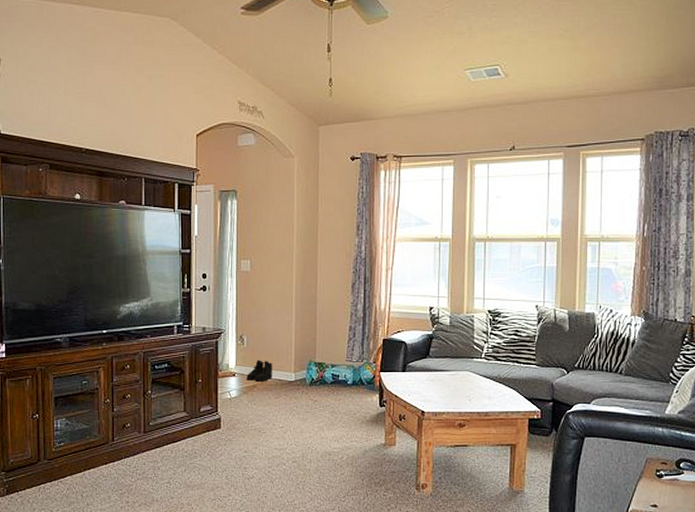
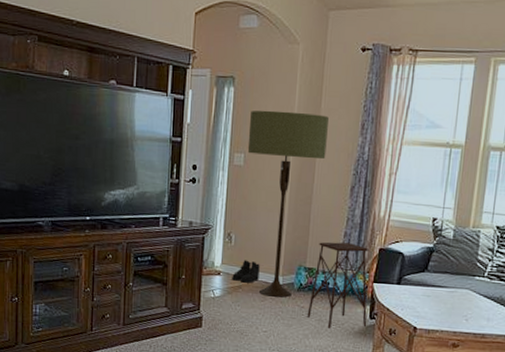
floor lamp: none [253,218,326,393] -> present [247,110,329,298]
side table: none [321,336,378,419] -> present [307,242,368,328]

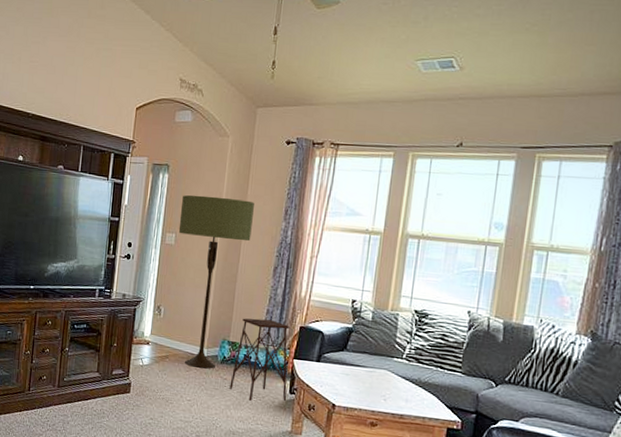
boots: present [232,260,260,283] -> none [160,331,186,354]

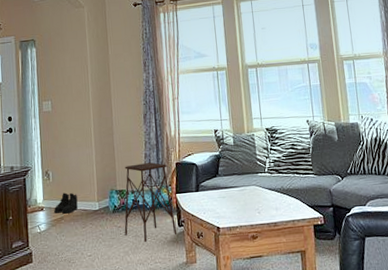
boots: none [160,331,186,354] -> present [54,192,78,214]
floor lamp: present [178,195,254,369] -> none [52,60,119,222]

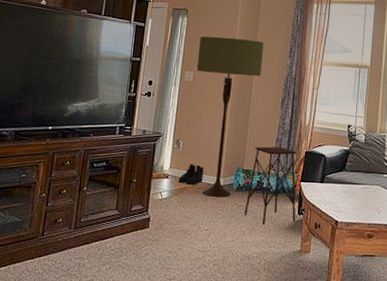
floor lamp: none [52,60,119,222] -> present [196,36,264,197]

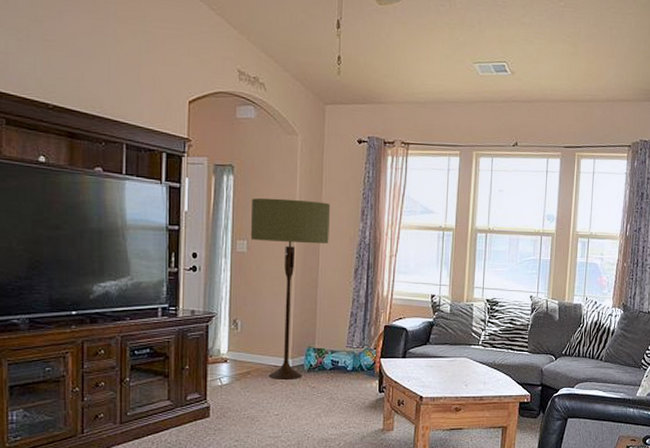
boots: present [178,164,204,185] -> none [240,345,268,368]
side table: present [244,146,296,225] -> none [319,322,377,405]

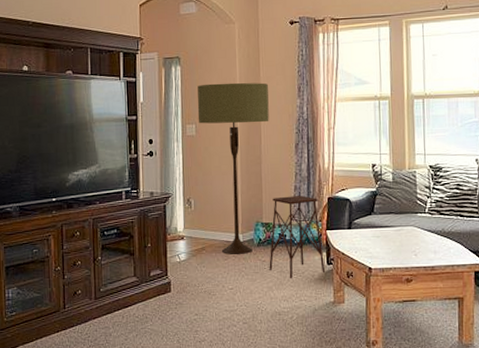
side table: none [319,322,377,405] -> present [269,196,326,278]

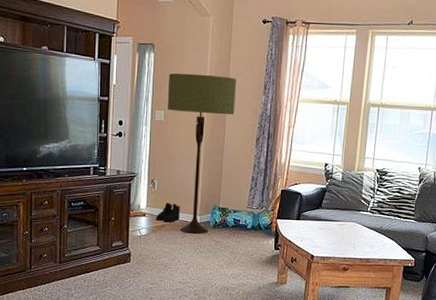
boots: none [195,222,221,244] -> present [156,202,180,223]
side table: present [269,196,326,278] -> none [222,185,273,259]

